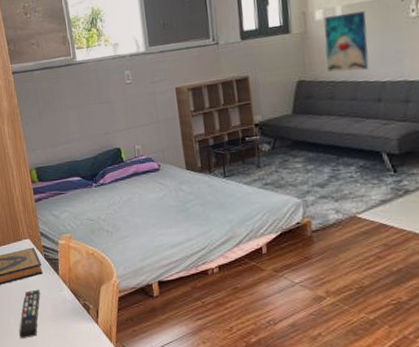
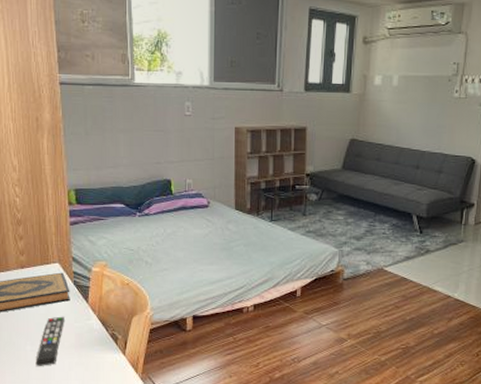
wall art: present [323,10,369,72] -> none [379,83,418,138]

